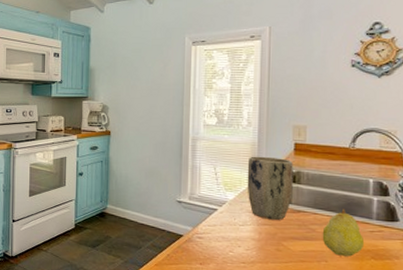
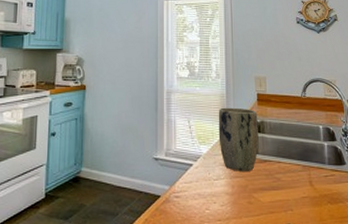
fruit: present [322,208,365,257] -> none [286,155,322,203]

